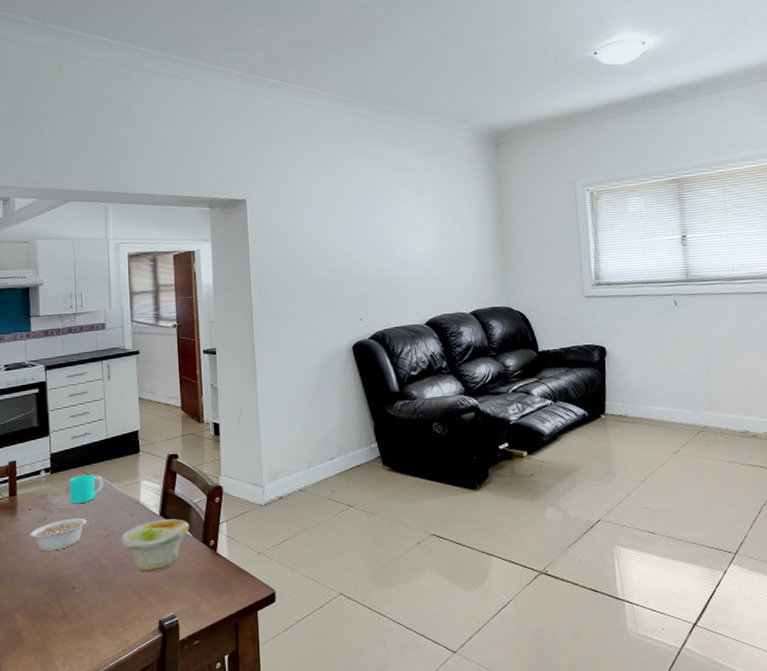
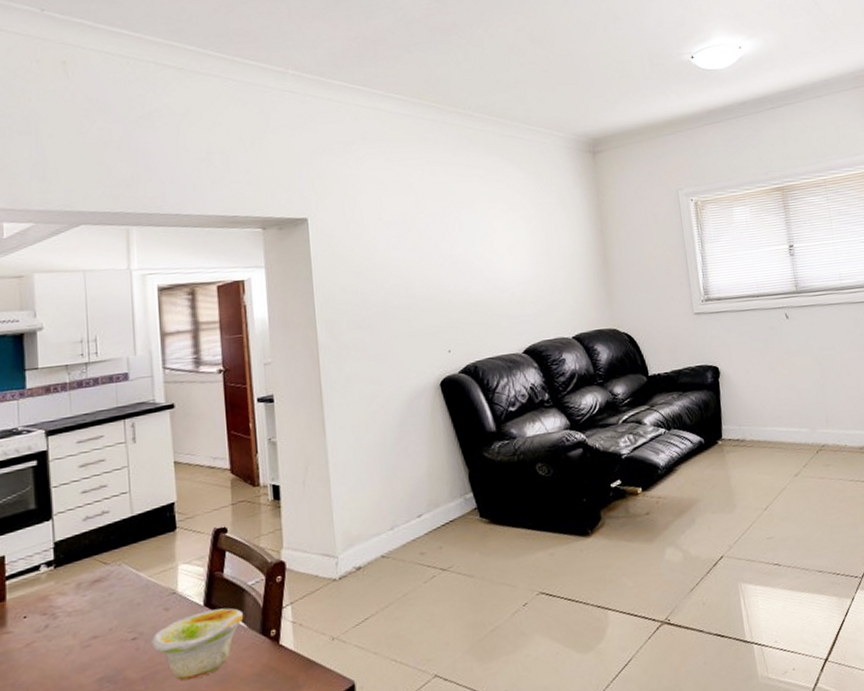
legume: present [29,518,95,552] -> none [24,619,116,670]
cup: present [70,474,104,504] -> none [81,563,129,604]

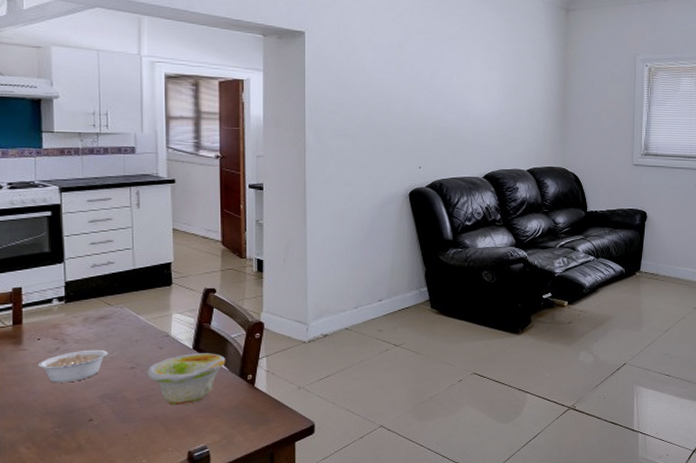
legume: none [24,619,116,670] -> present [37,349,117,383]

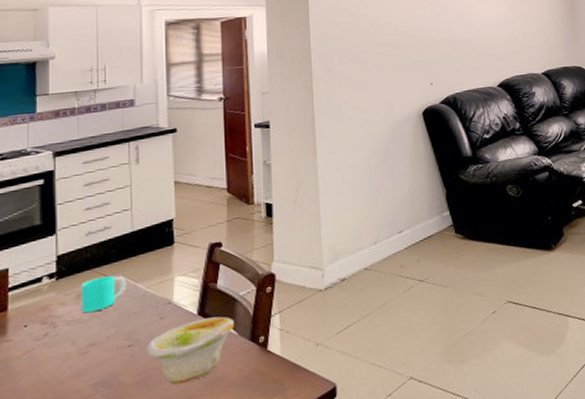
legume: present [37,349,117,383] -> none [23,327,114,376]
cup: none [88,305,129,335] -> present [81,275,127,313]

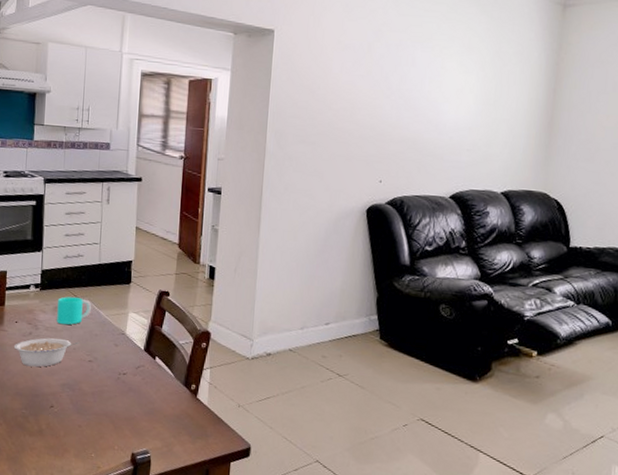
legume: none [23,327,114,376] -> present [13,338,79,367]
bowl: present [147,316,235,385] -> none [102,354,173,406]

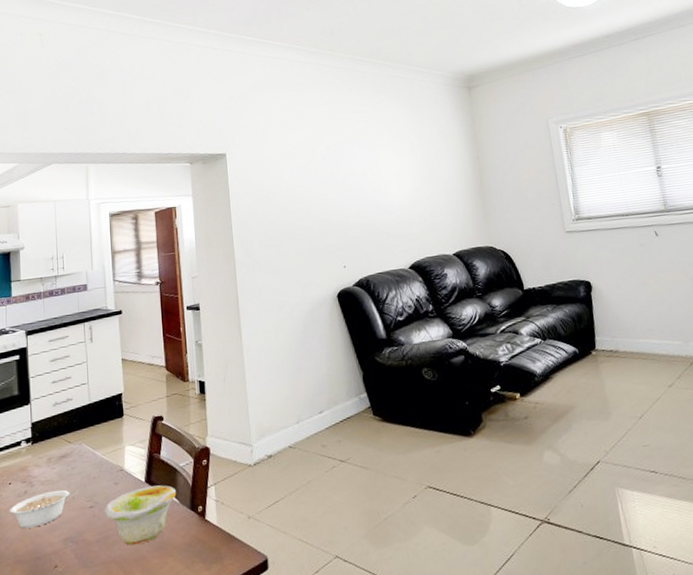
cup: present [57,296,92,325] -> none [51,442,87,475]
bowl: none [102,354,173,406] -> present [105,485,177,546]

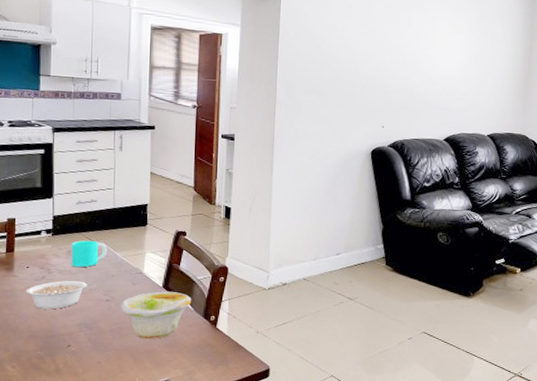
cup: none [51,442,87,475] -> present [71,240,108,268]

